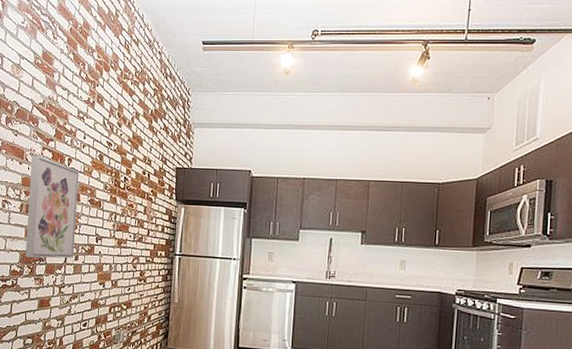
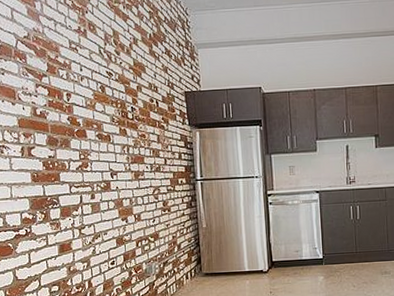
wall art: present [25,155,79,259] -> none [25,93,89,203]

